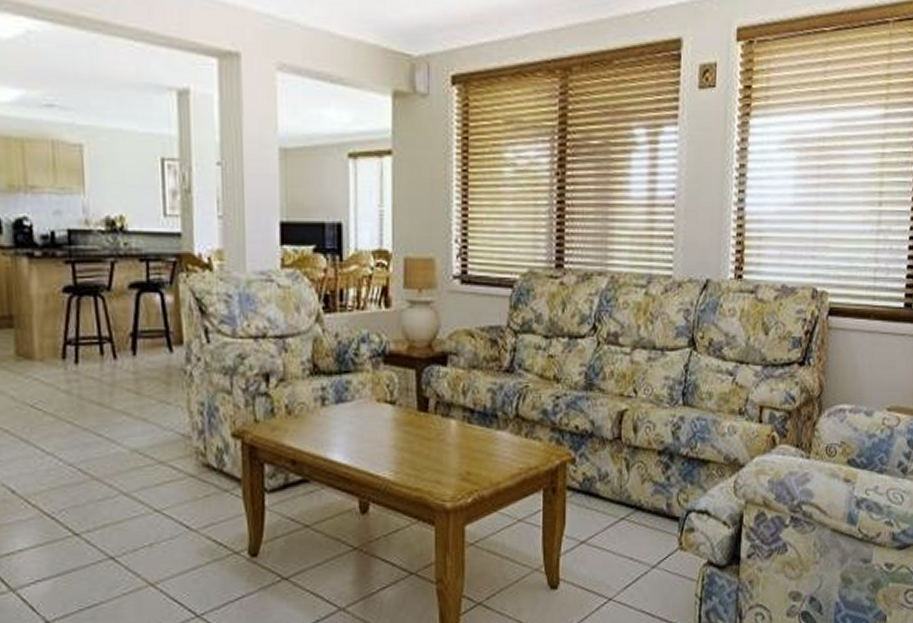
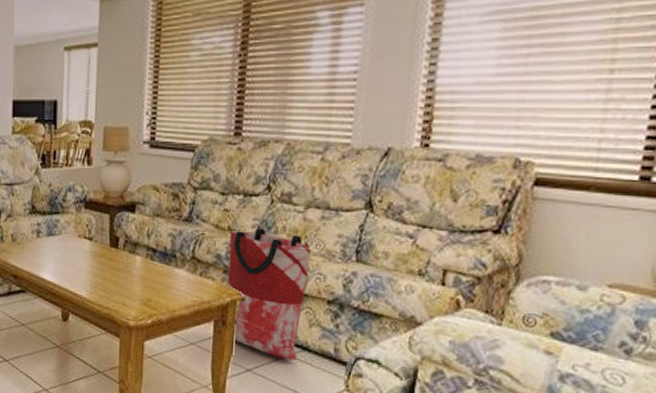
bag: none [555,375,639,524] -> present [227,228,311,361]

